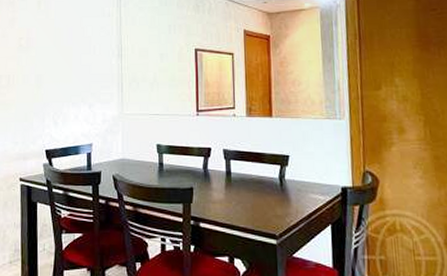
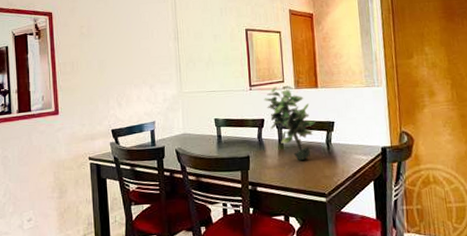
potted plant: none [212,112,268,196] -> present [264,85,316,160]

